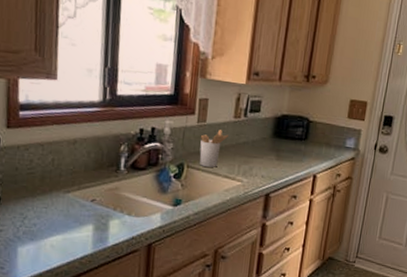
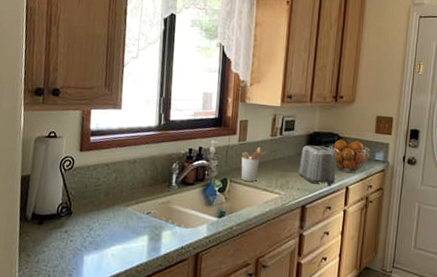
toaster: none [263,129,305,174] -> present [298,145,336,187]
fruit basket: none [296,124,341,161] -> present [328,139,370,174]

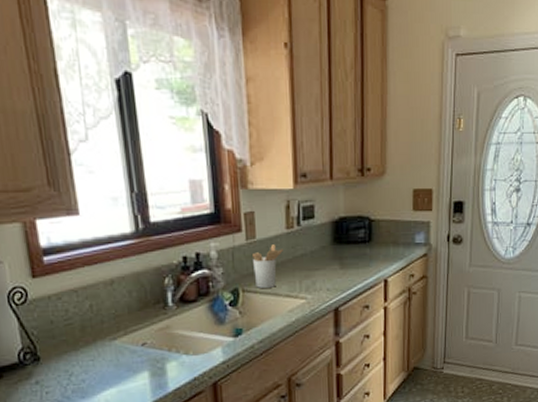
toaster: present [298,145,336,187] -> none [326,233,371,282]
fruit basket: present [328,139,370,174] -> none [358,223,409,263]

